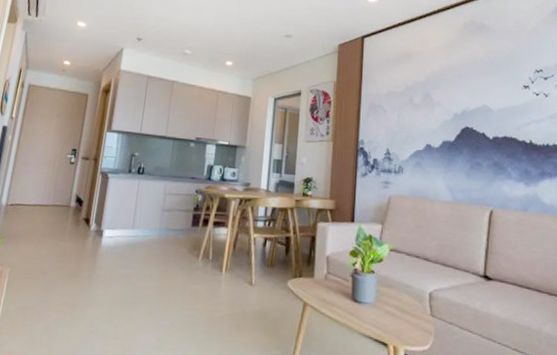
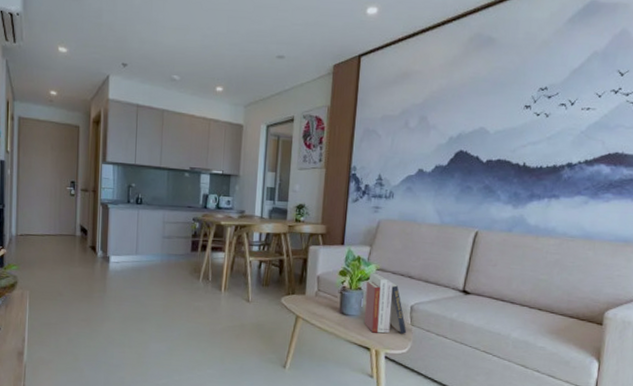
books: none [379,253,427,327] -> present [364,272,407,334]

